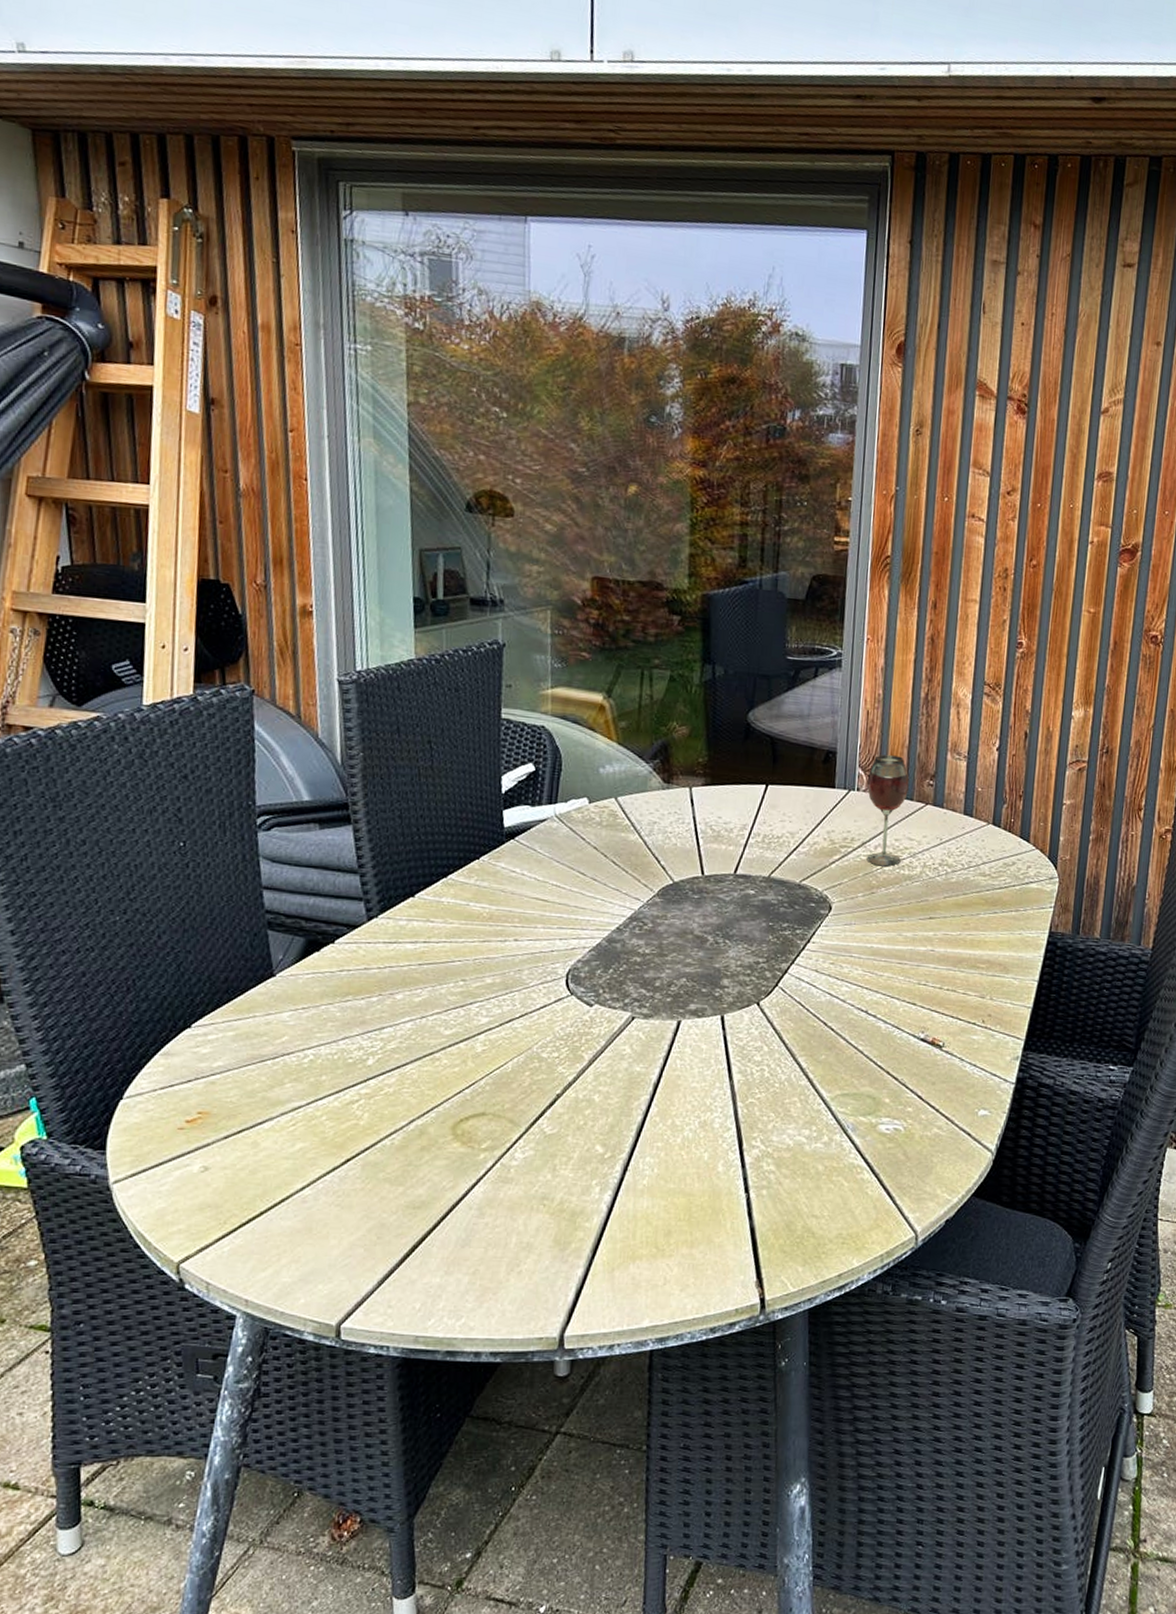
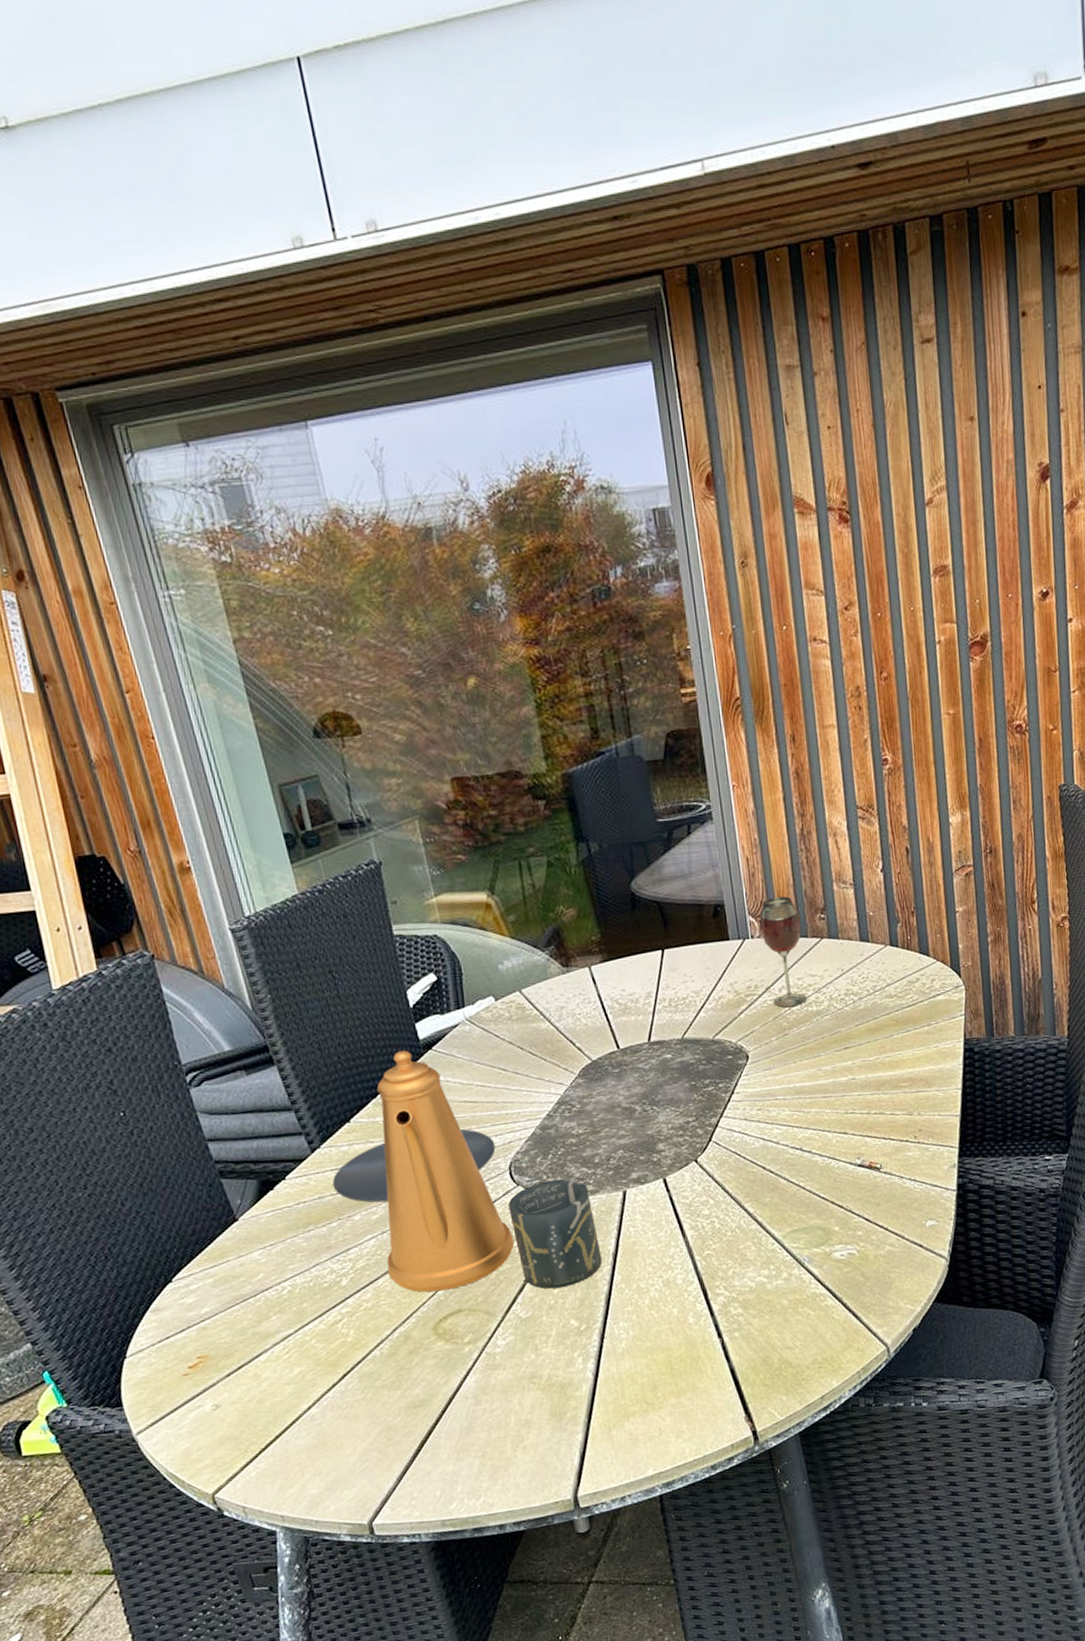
plate: none [381,925,558,986] -> present [332,1129,496,1203]
coffee pot: none [417,834,556,1090] -> present [376,1050,515,1293]
cup: none [556,995,643,1109] -> present [508,1179,602,1289]

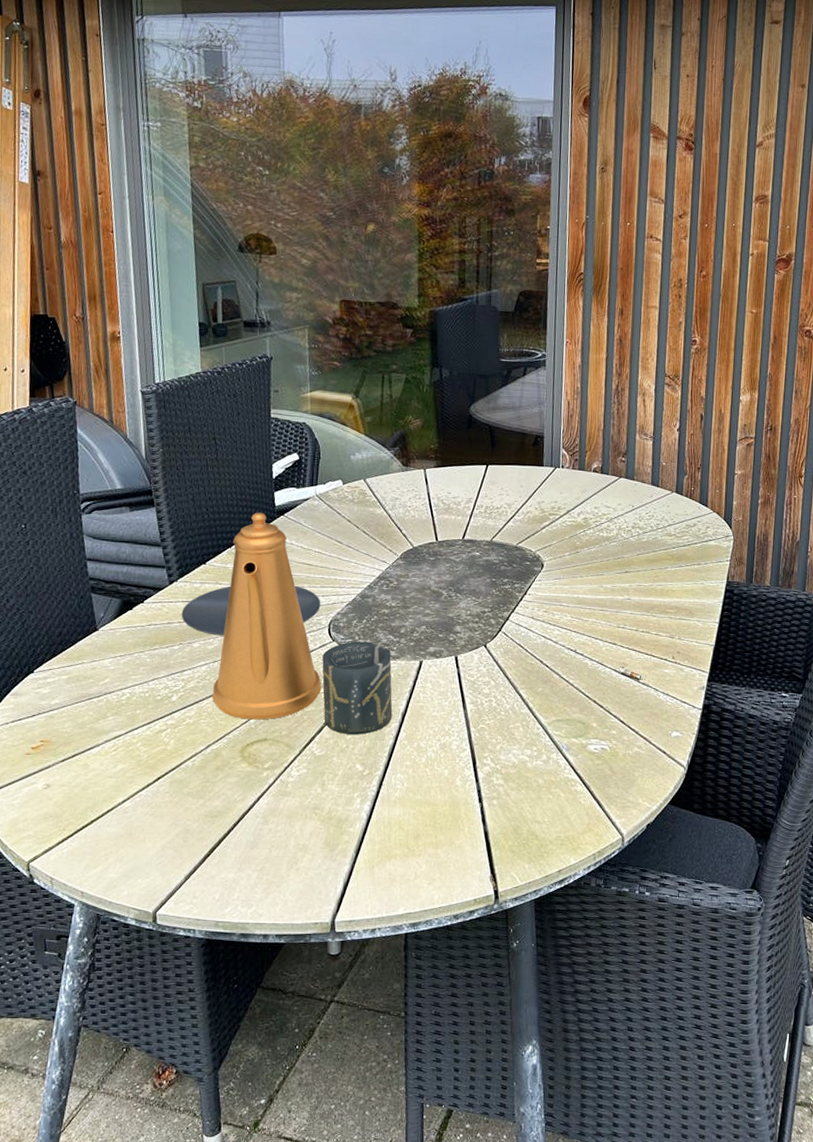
wineglass: present [759,896,807,1007] -> none [570,437,605,529]

